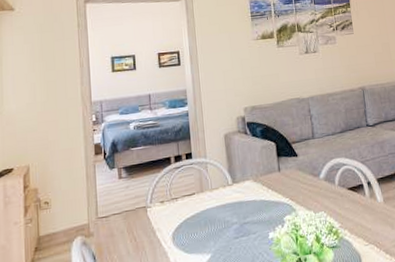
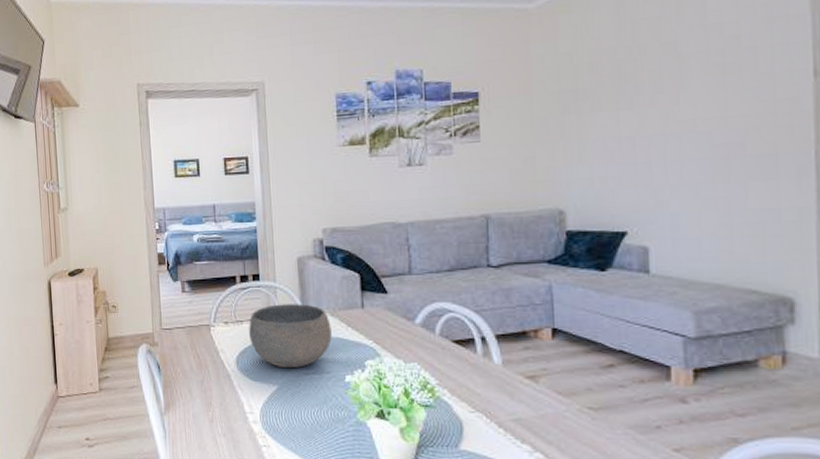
bowl: none [183,174,256,236] -> present [249,304,332,368]

